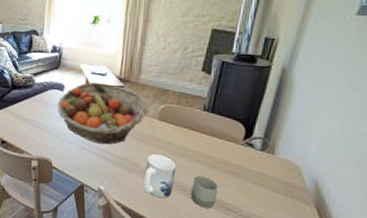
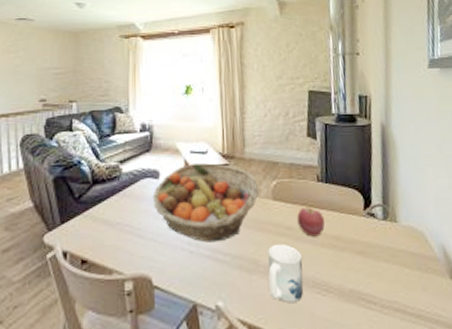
apple: none [178,130,204,154] -> present [297,207,326,237]
cup: present [191,175,218,209] -> none [323,263,353,306]

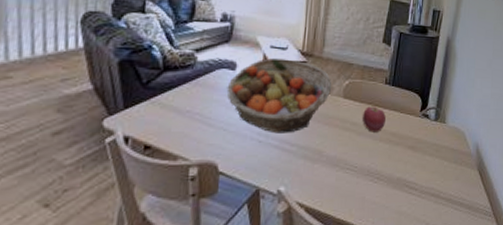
mug: present [267,245,304,304] -> none [329,138,361,189]

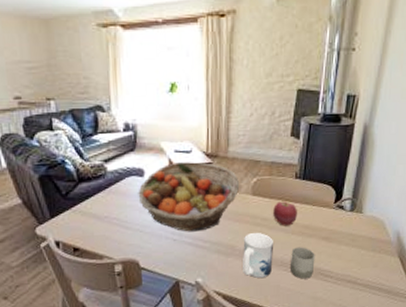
mug: none [329,138,361,189] -> present [243,233,273,279]
cup: none [377,155,401,191] -> present [291,247,315,279]

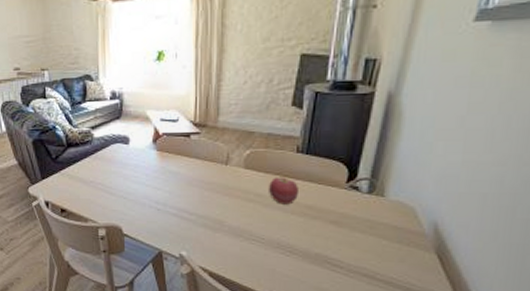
fruit basket: present [138,162,240,232] -> none [123,131,231,203]
mug: present [243,233,273,279] -> none [232,209,268,260]
cup: present [291,247,315,279] -> none [289,229,320,266]

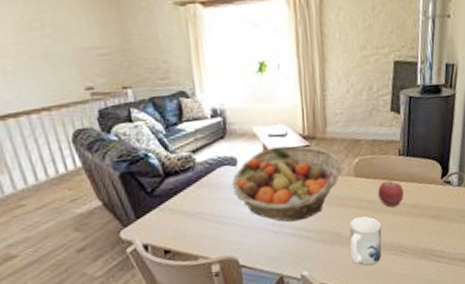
fruit basket: none [123,131,231,203] -> present [231,145,341,222]
mug: none [232,209,268,260] -> present [349,216,382,266]

